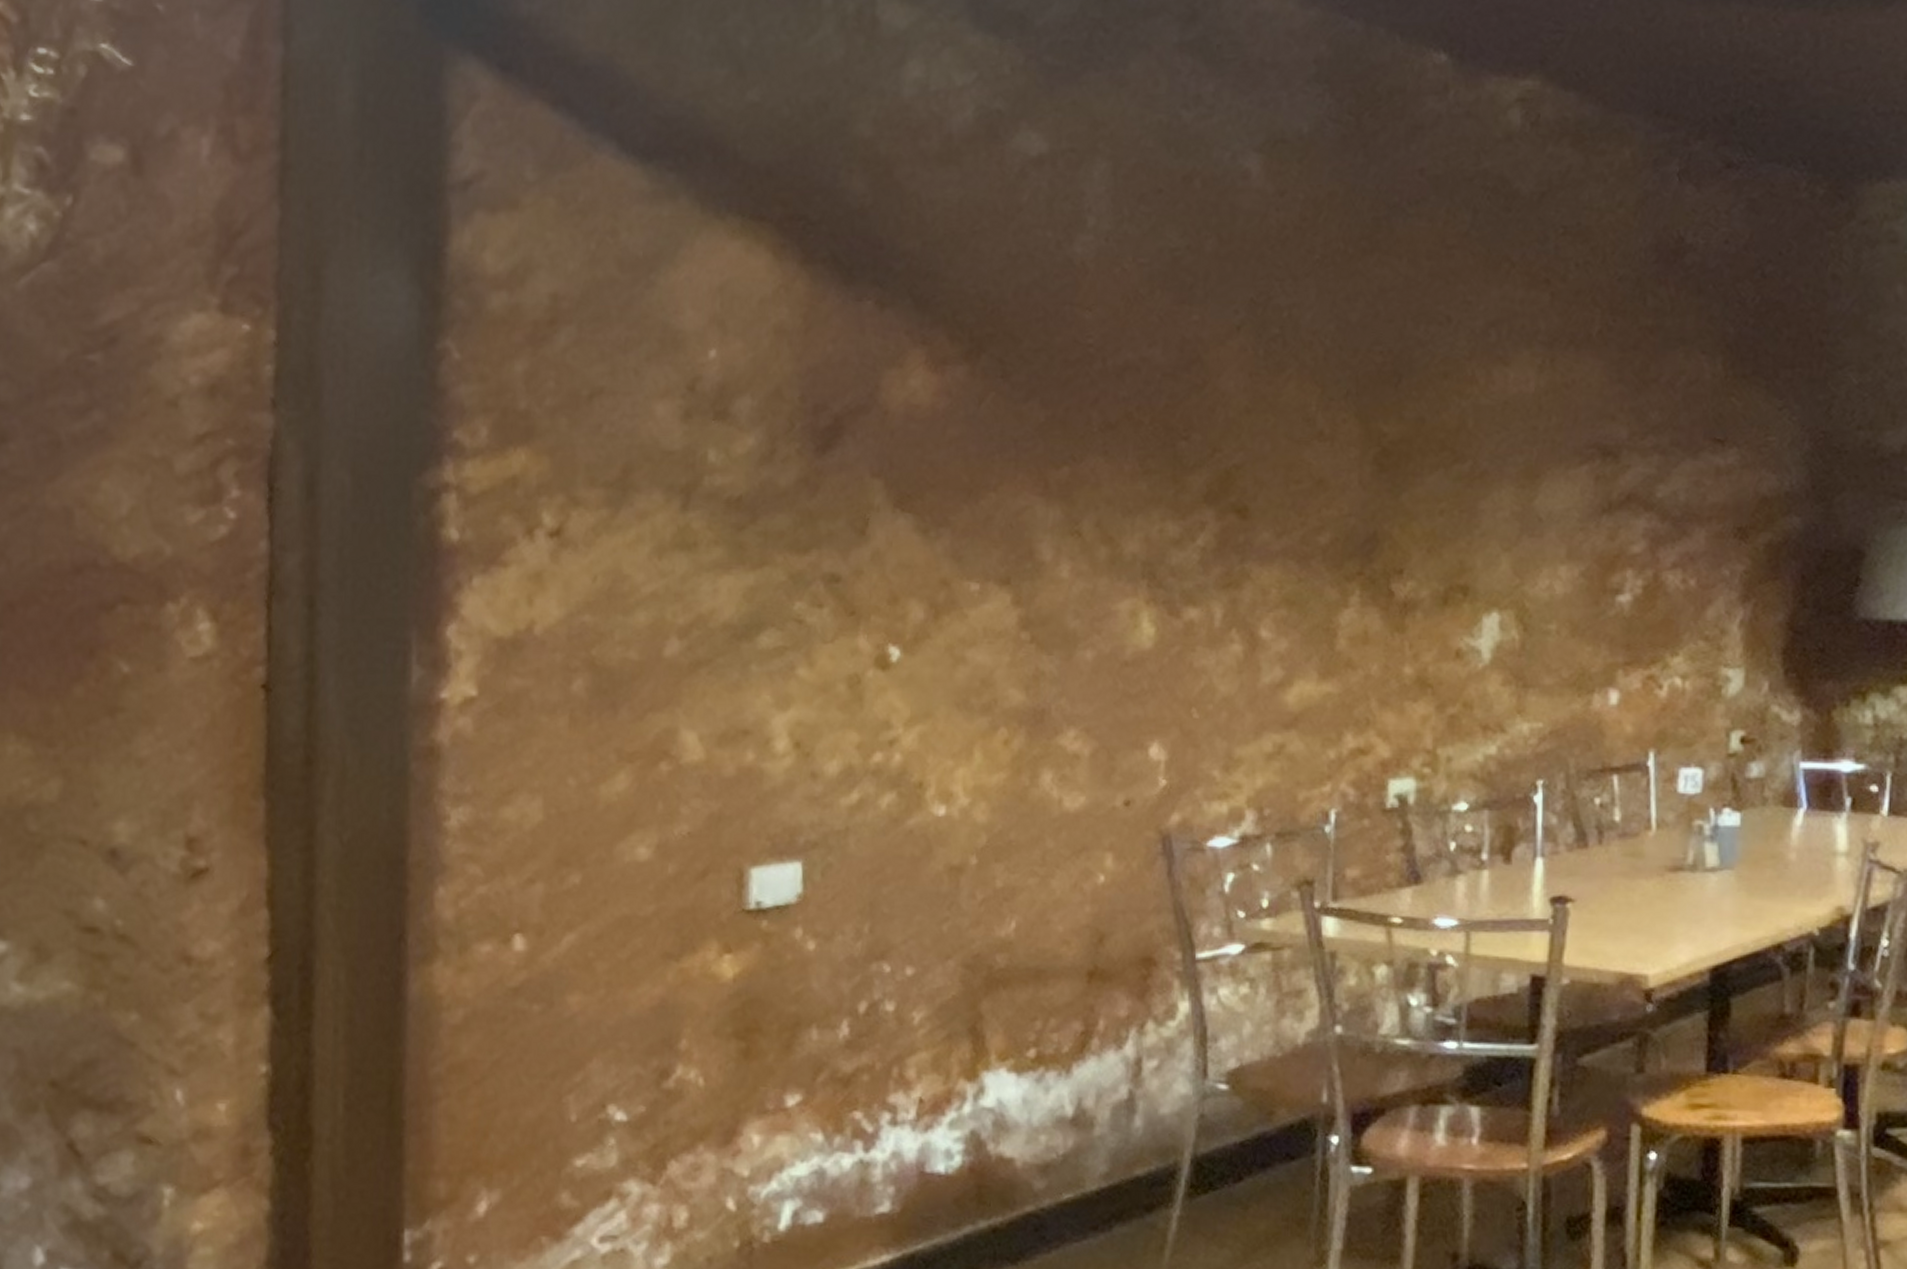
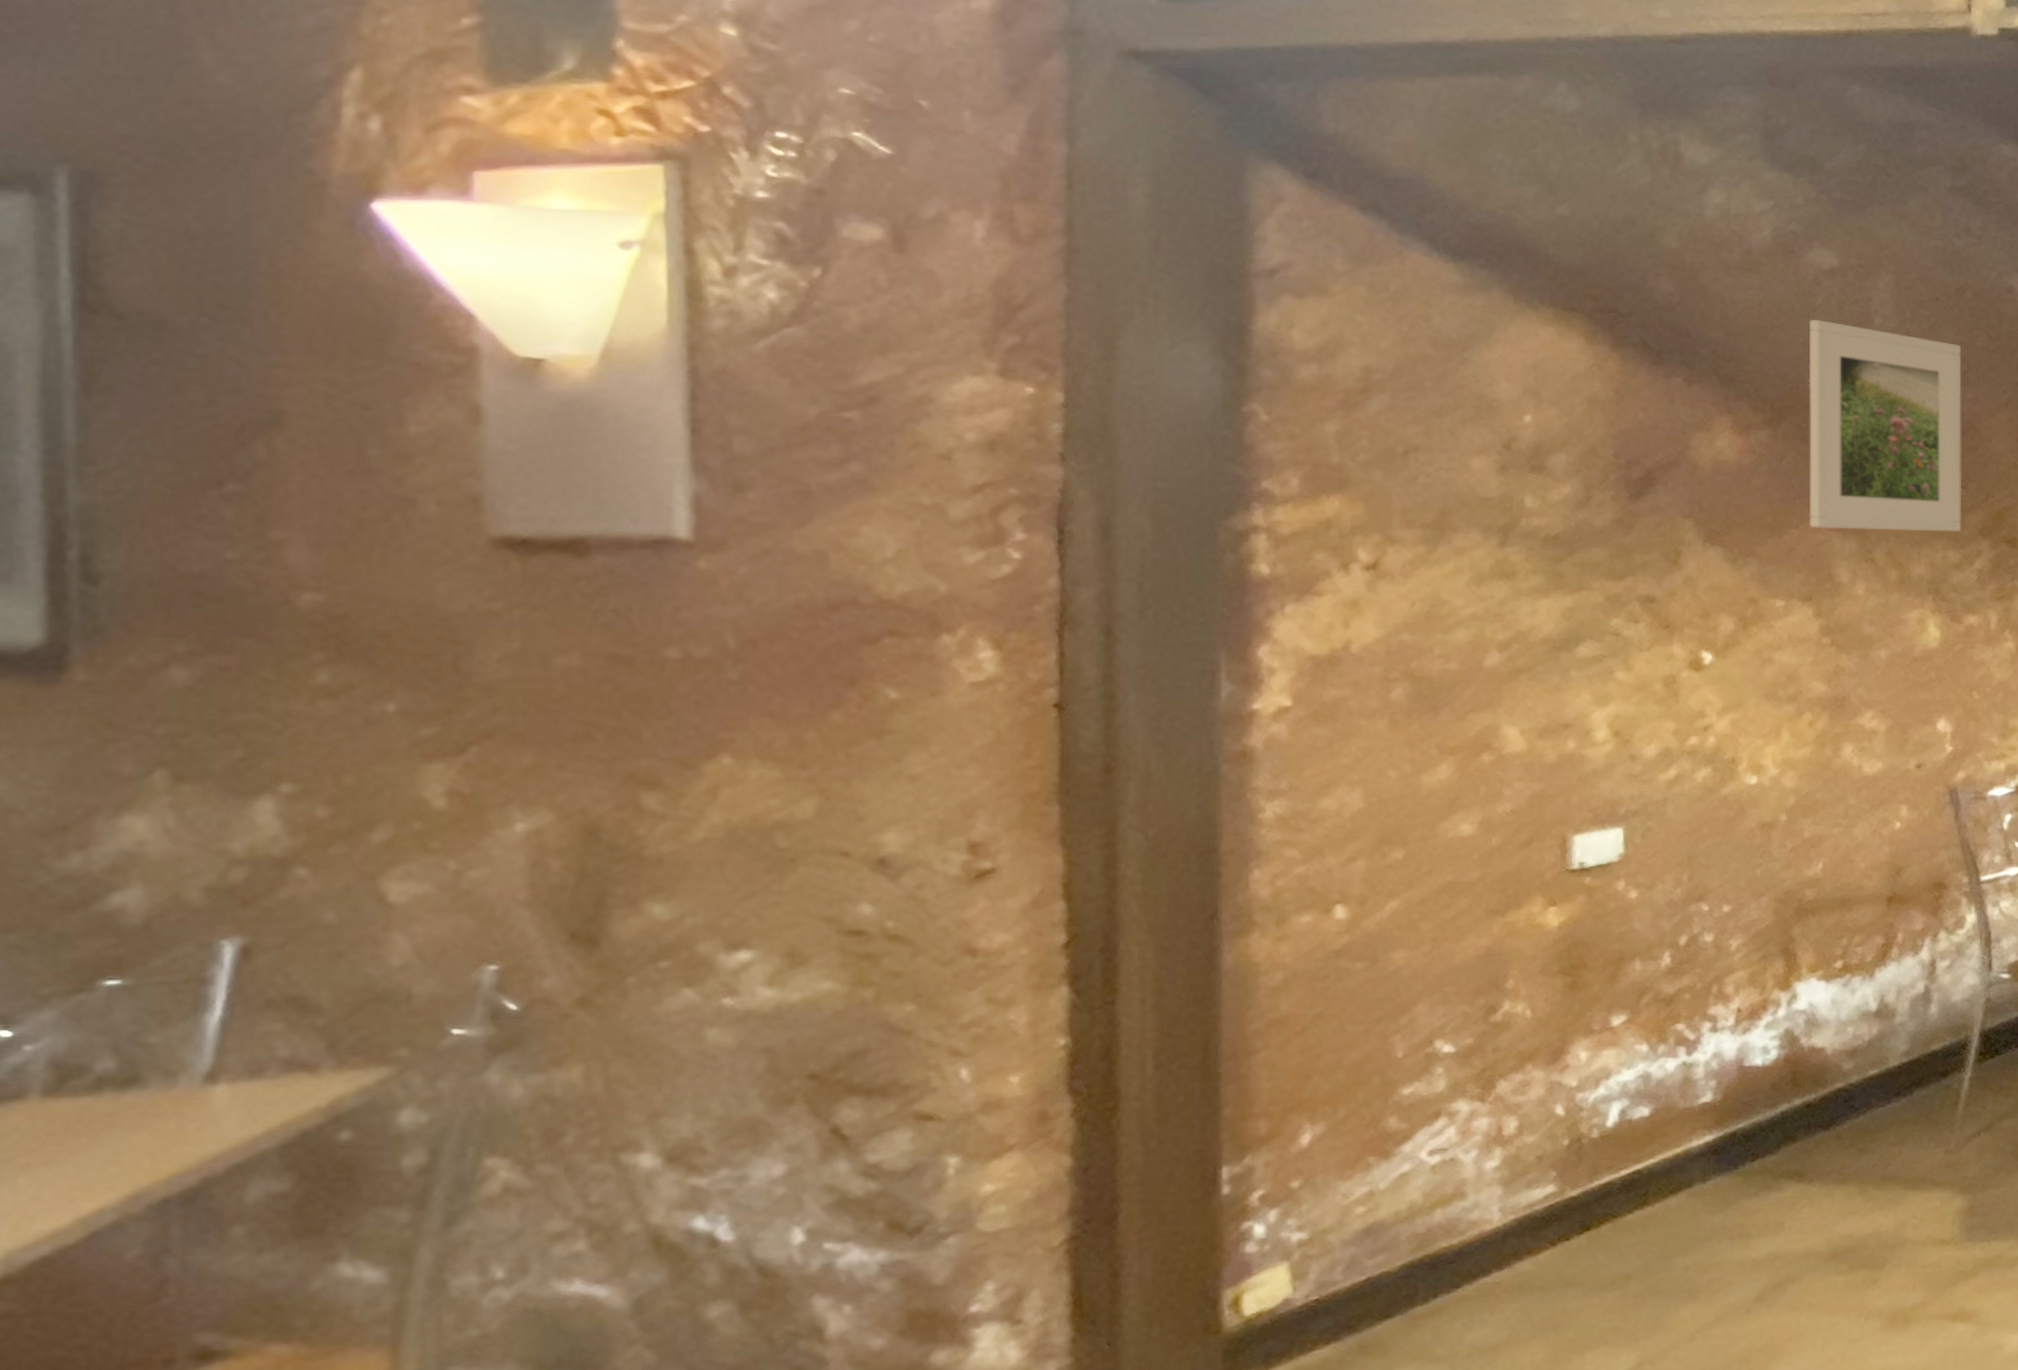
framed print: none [1008,223,1187,497] -> present [1808,320,1962,532]

